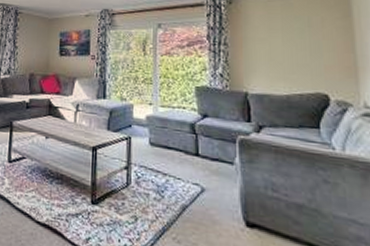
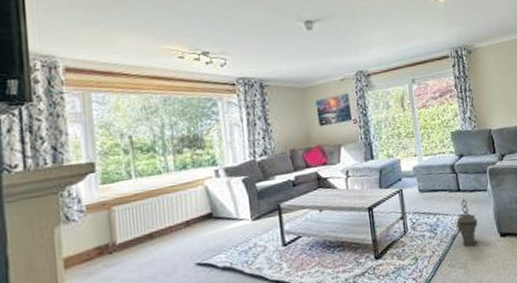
lantern: none [188,165,217,227] -> present [455,198,478,246]

